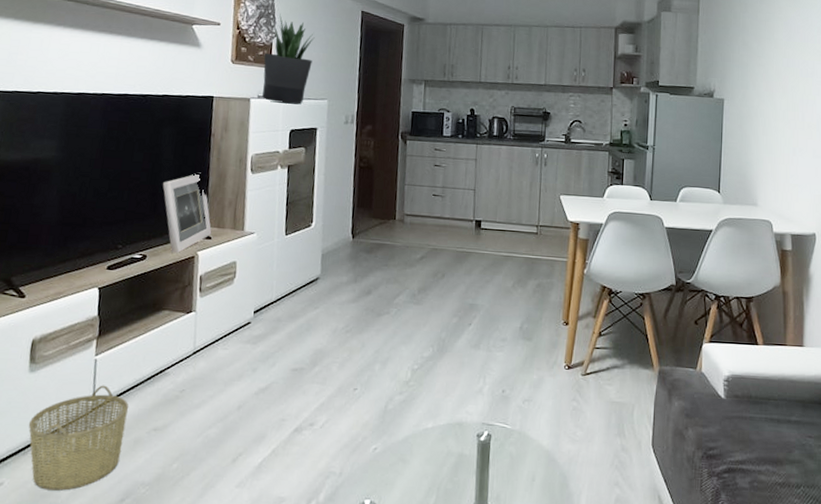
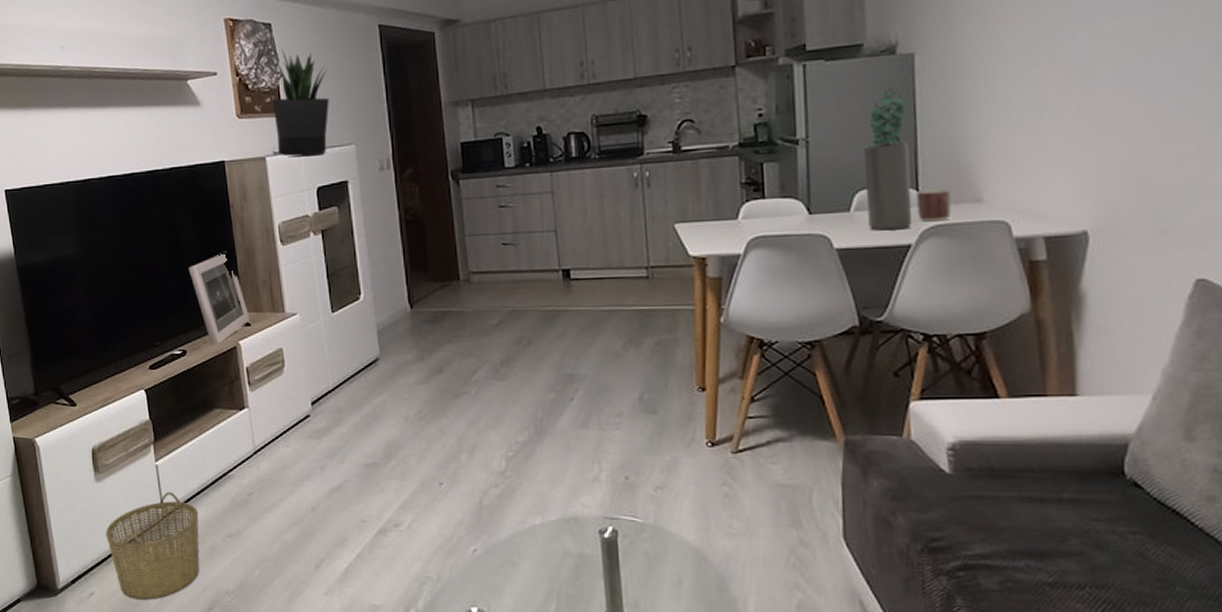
vase: none [687,119,717,219] -> present [863,86,913,231]
mug: none [718,193,738,216] -> present [917,189,951,222]

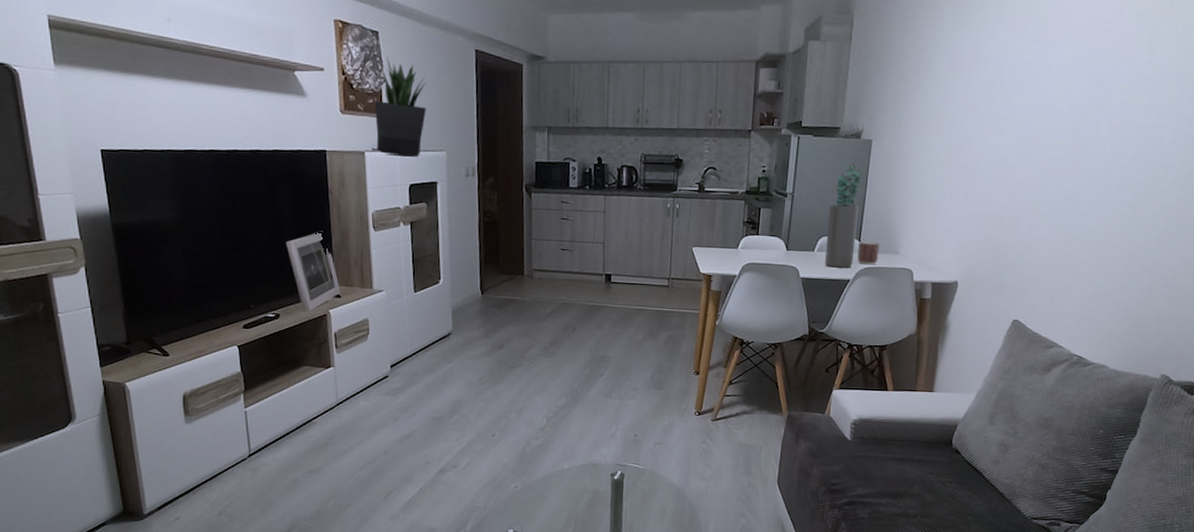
basket: present [105,491,200,600] -> none [193,434,283,524]

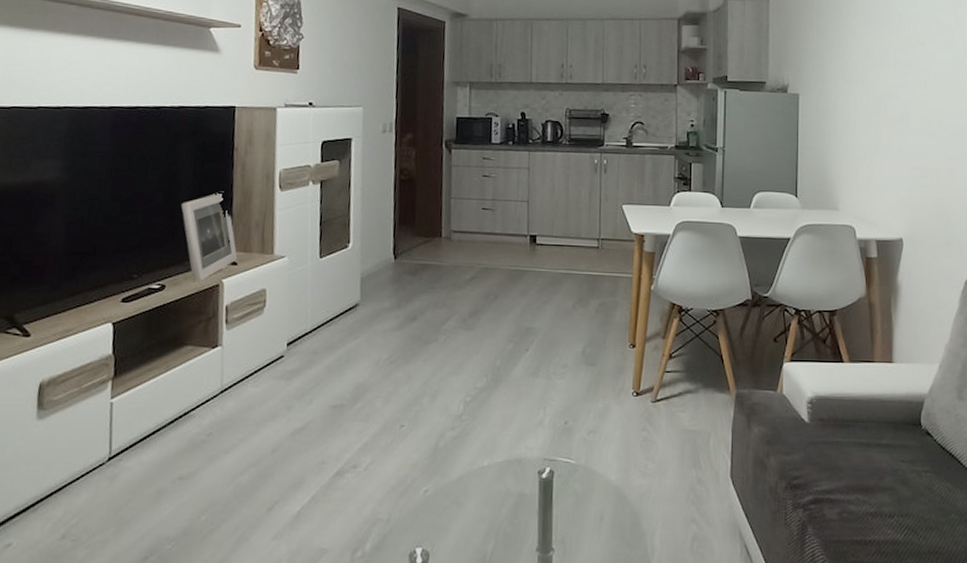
planter: present [374,55,427,157] -> none [290,13,347,113]
vase: present [825,162,862,268] -> none [761,116,792,226]
mug: present [857,241,880,265] -> none [796,197,818,222]

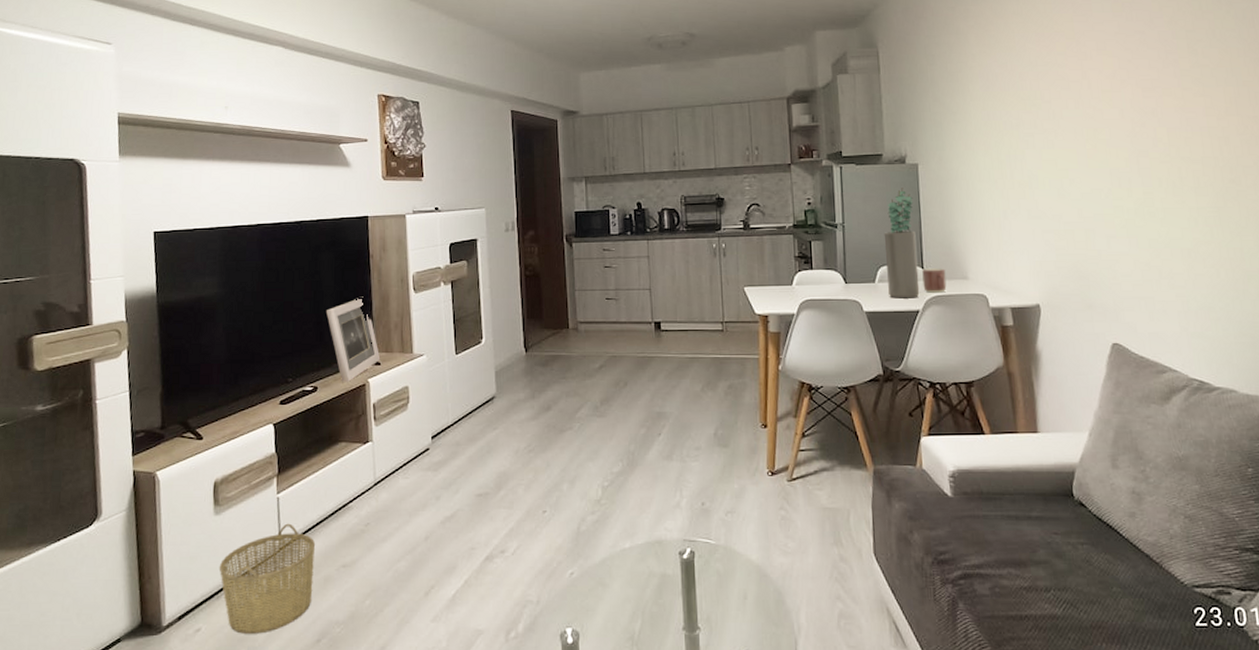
basket: none [37,431,151,550] -> present [219,523,316,634]
vase: none [761,116,792,226] -> present [884,188,920,299]
mug: none [796,197,818,222] -> present [922,268,947,293]

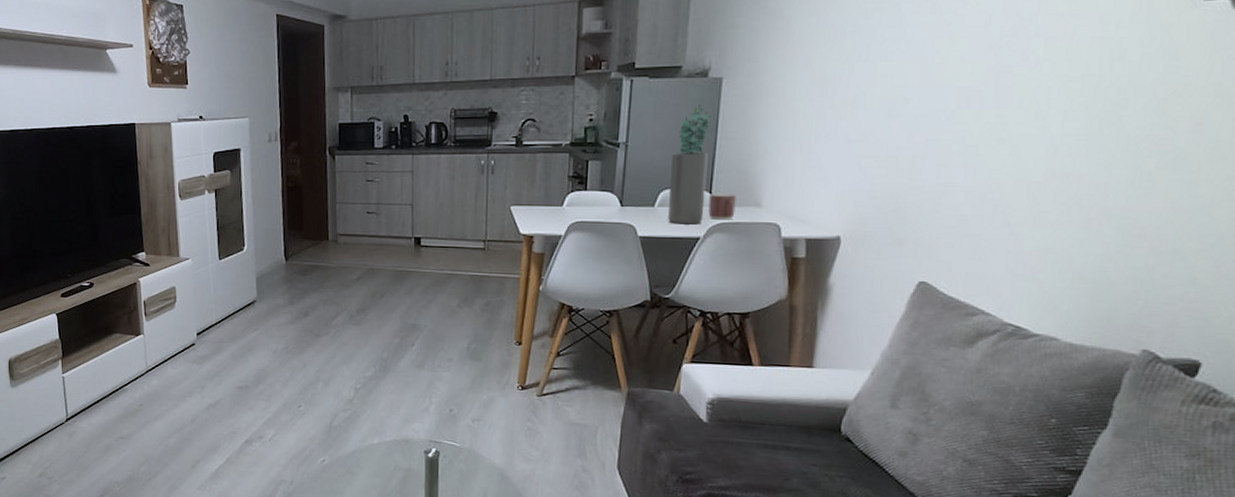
basket: present [219,523,316,634] -> none [17,399,97,486]
picture frame: present [325,296,381,383] -> none [98,201,150,281]

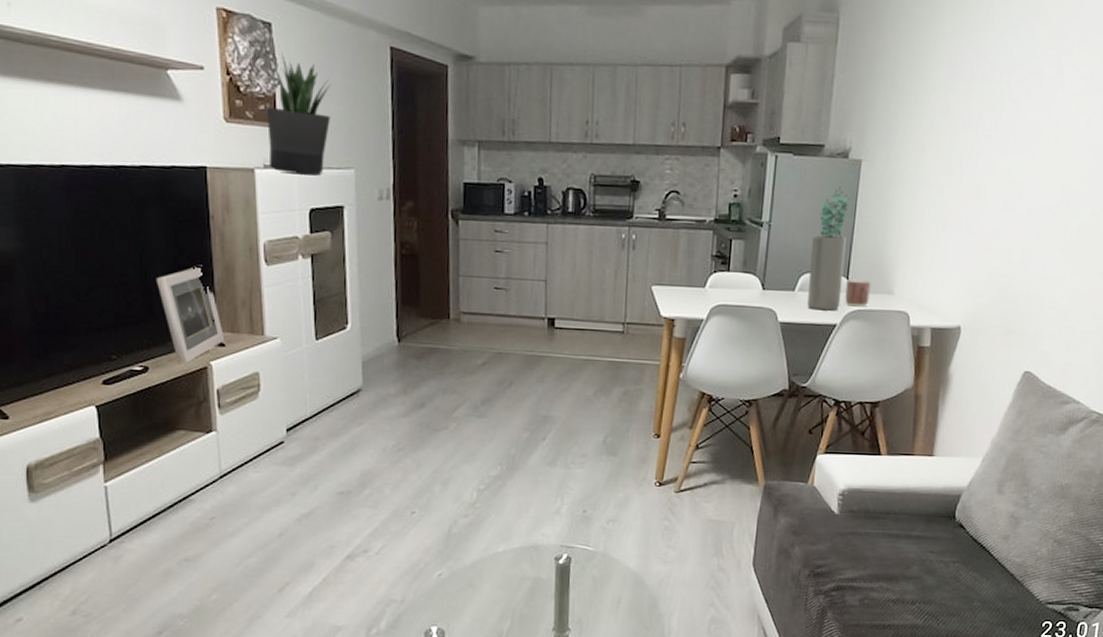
picture frame: none [98,201,150,281] -> present [155,265,225,365]
planter: none [179,27,229,125] -> present [266,52,331,176]

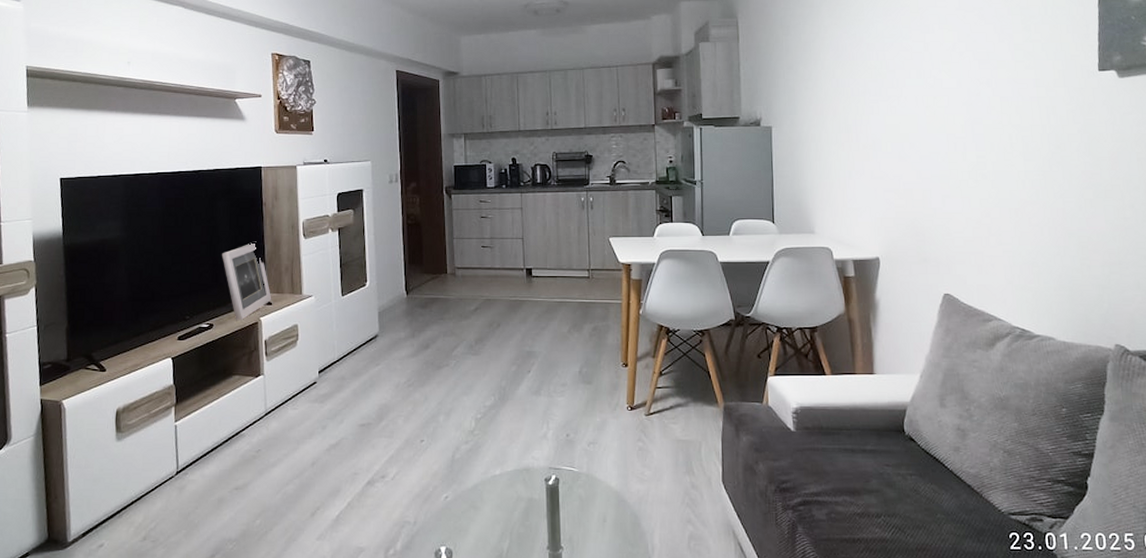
planter: present [266,52,331,176] -> none [306,80,353,168]
vase: present [807,186,850,311] -> none [739,148,770,250]
mug: present [845,279,871,307] -> none [773,223,795,245]

